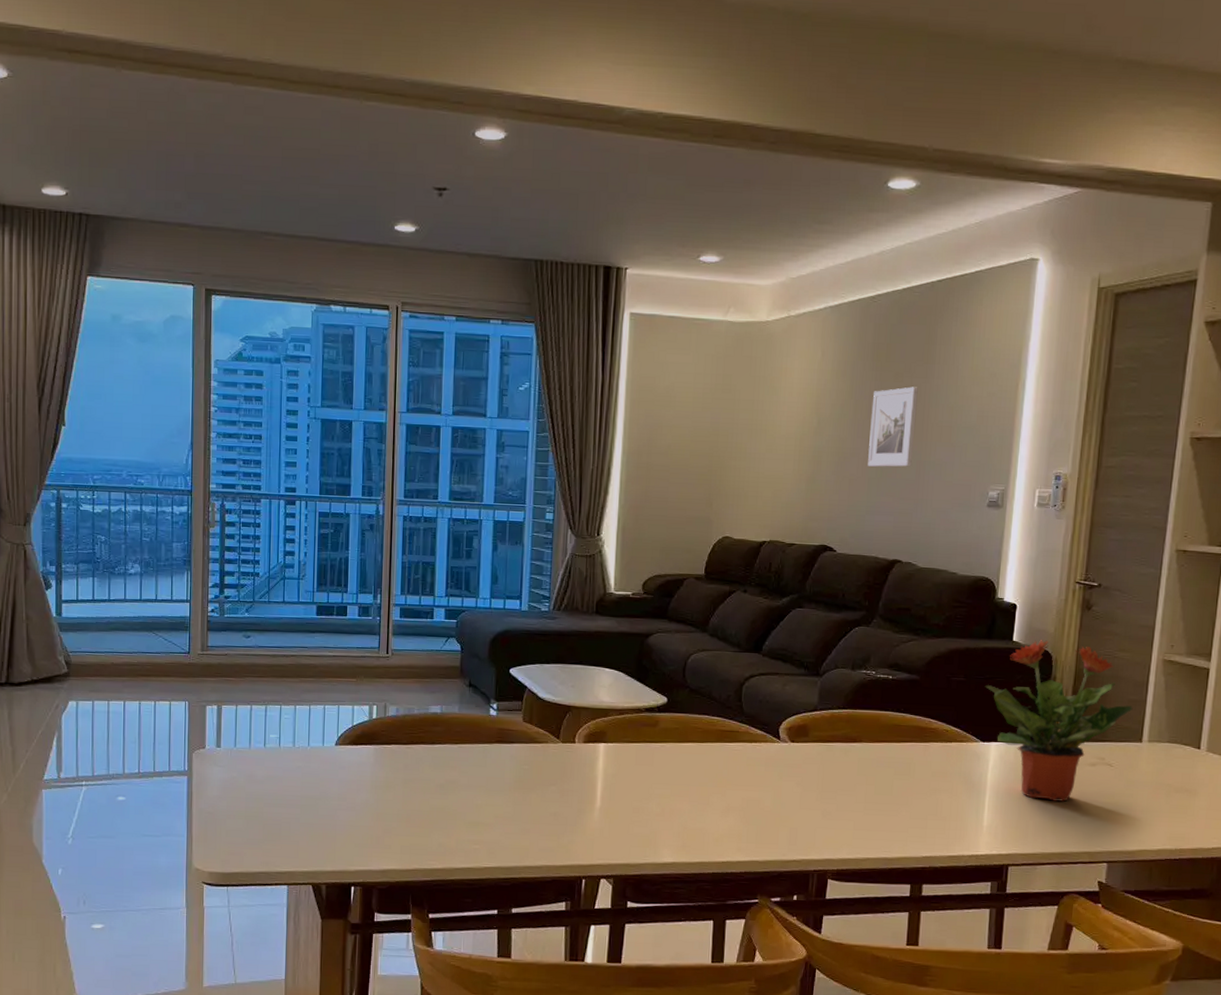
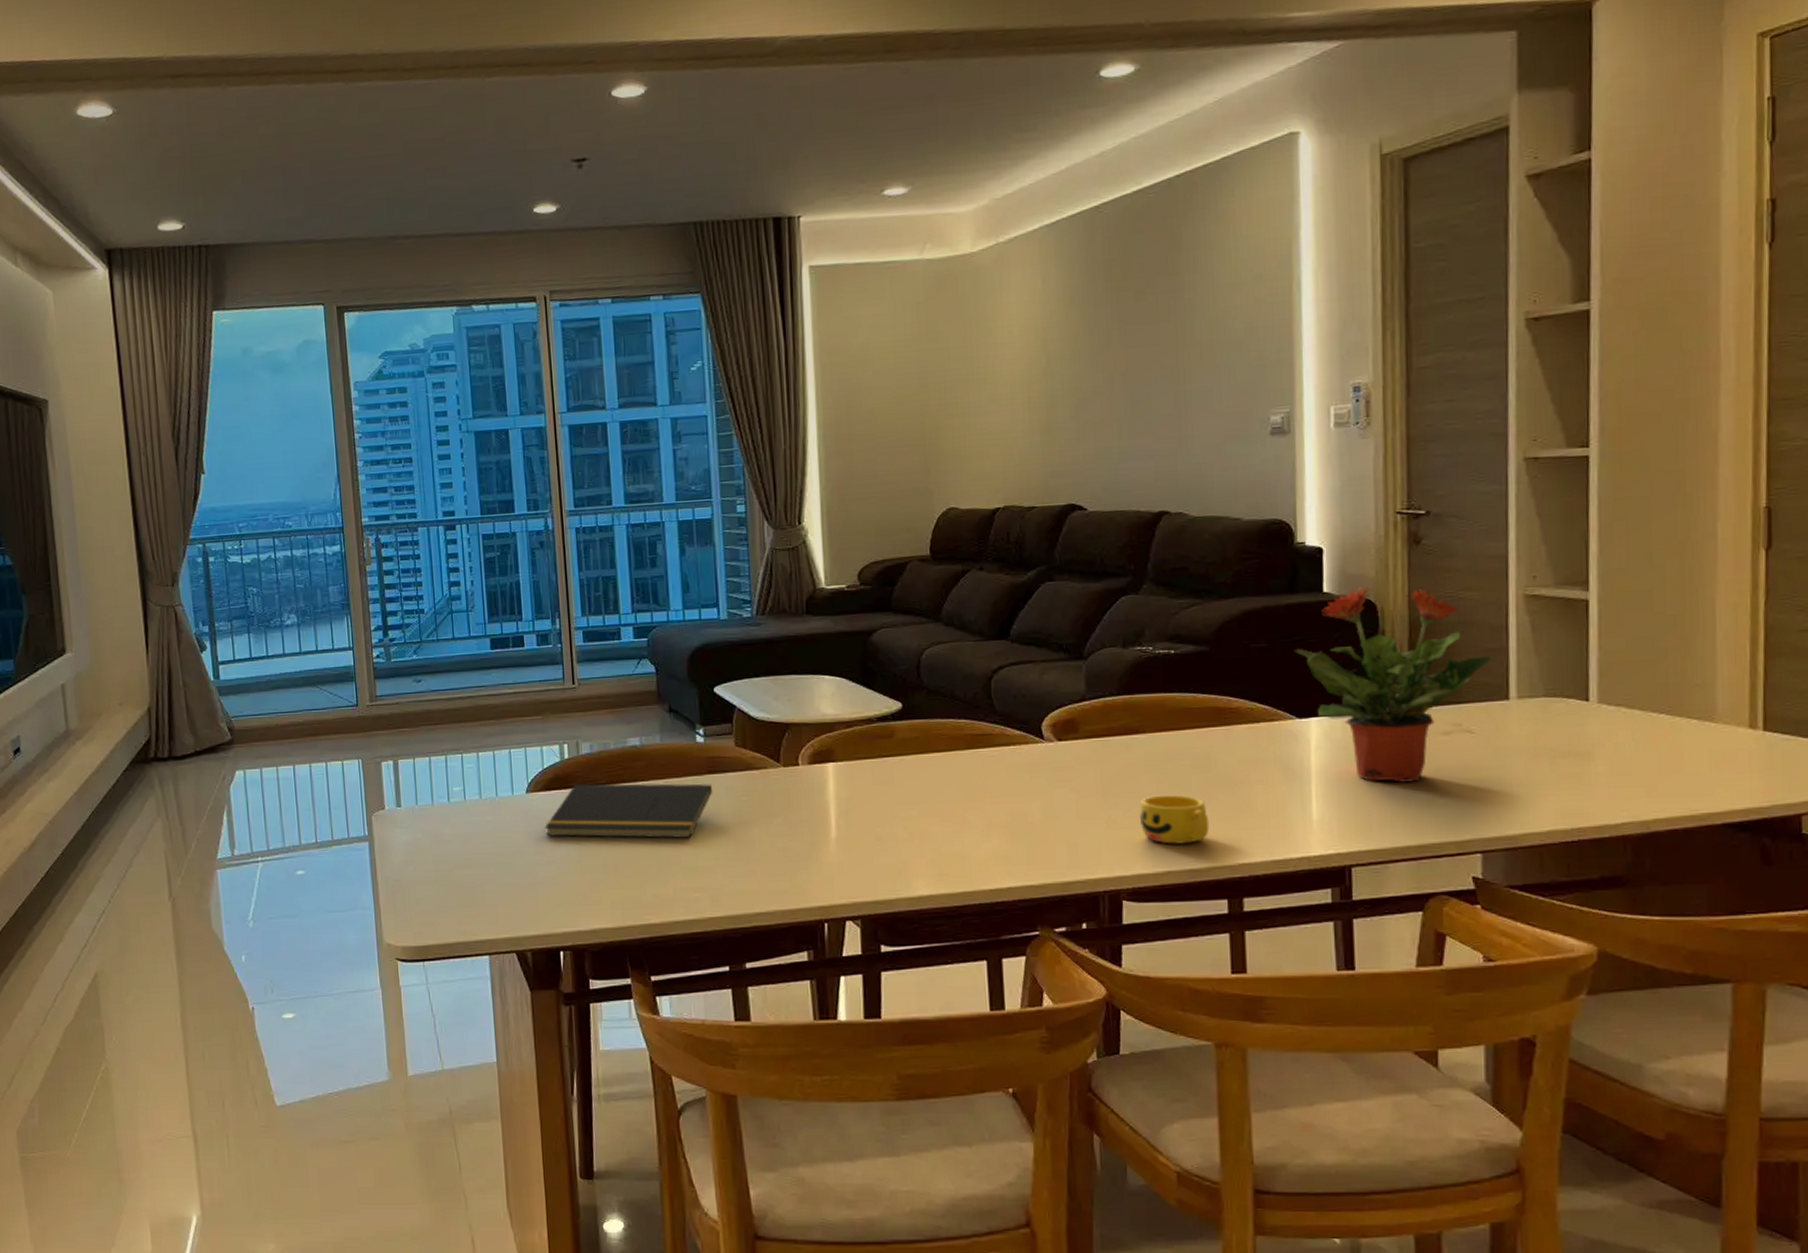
notepad: none [349,742,500,797] -> present [544,783,713,839]
cup: none [849,794,904,837] -> present [1139,794,1210,844]
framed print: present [868,386,918,467] -> none [1111,304,1169,405]

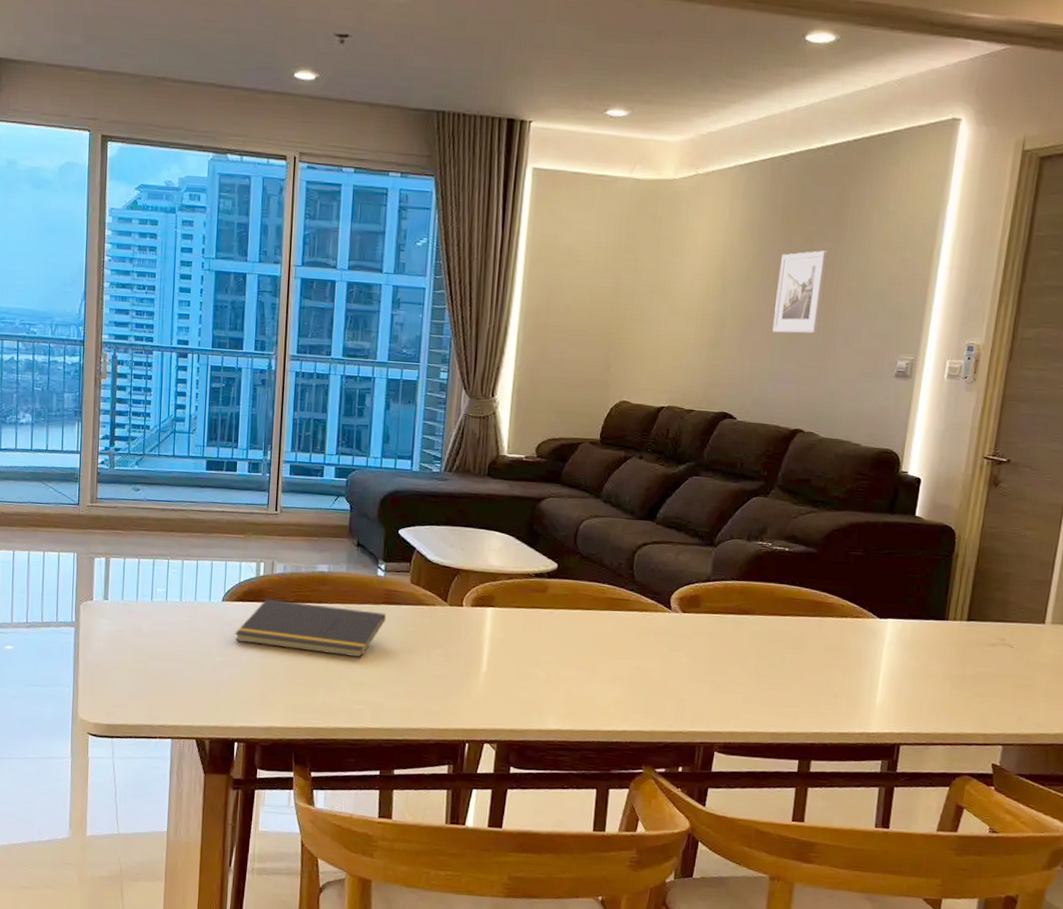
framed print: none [1111,304,1169,405] -> present [772,250,829,334]
cup: present [1139,794,1210,844] -> none [738,668,794,711]
potted plant: present [1295,587,1492,783] -> none [885,516,1037,682]

